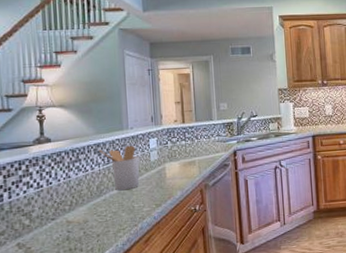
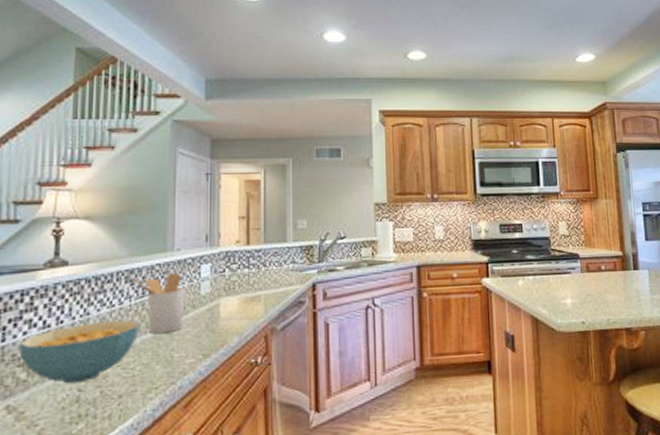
cereal bowl: none [21,181,108,228] -> present [18,320,139,384]

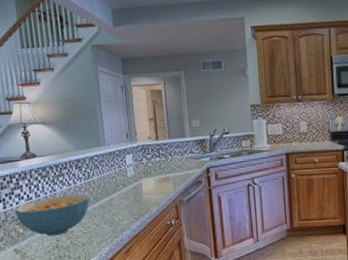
utensil holder: present [132,272,186,335] -> none [80,161,119,204]

